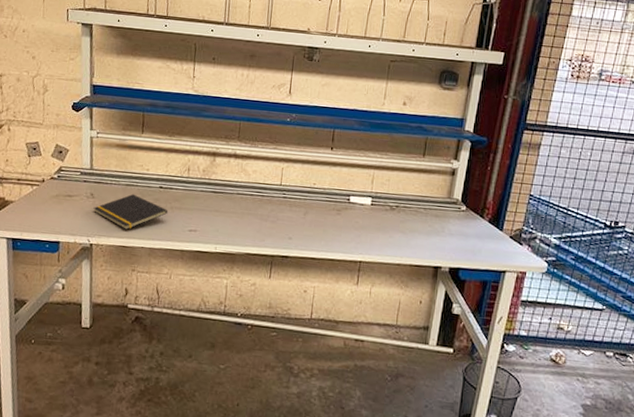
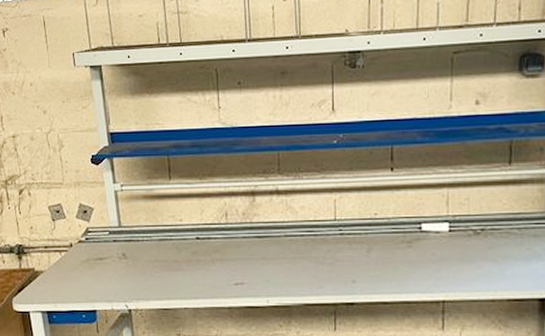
notepad: present [93,194,168,230] -> none [127,249,209,290]

